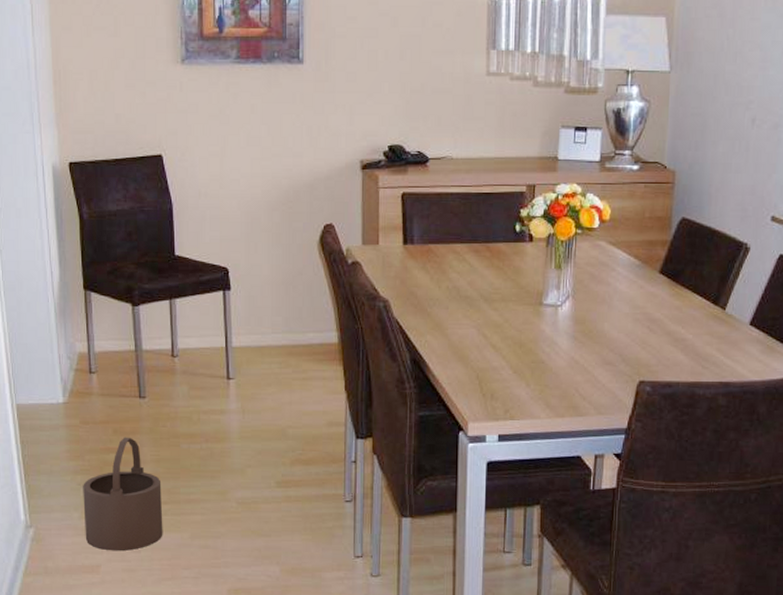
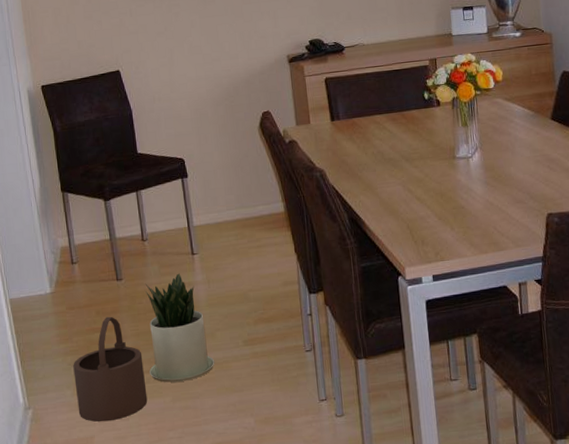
planter: none [168,398,242,518] -> present [145,273,215,383]

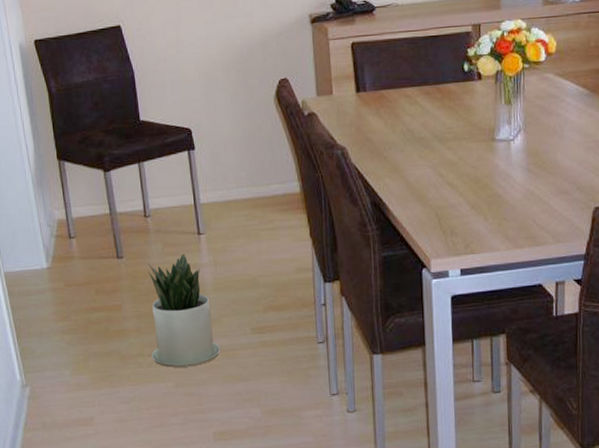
wooden bucket: present [73,316,148,422] -> none [71,296,149,404]

